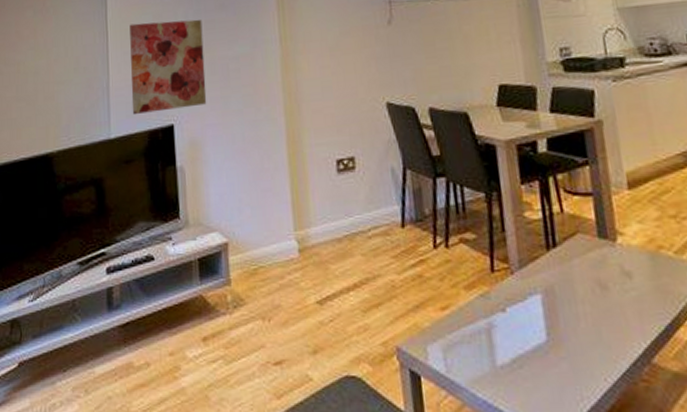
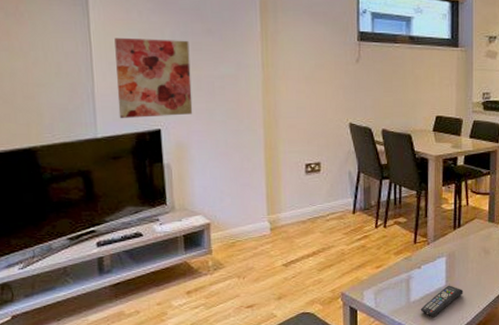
remote control: none [513,340,577,394] -> present [420,285,464,317]

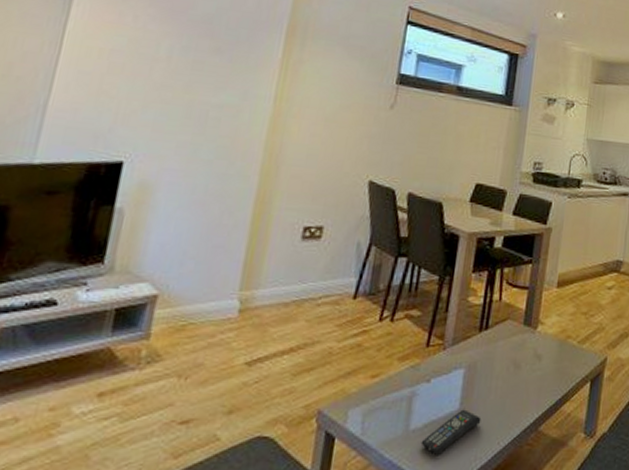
wall art: present [114,37,193,119] -> none [71,42,189,148]

